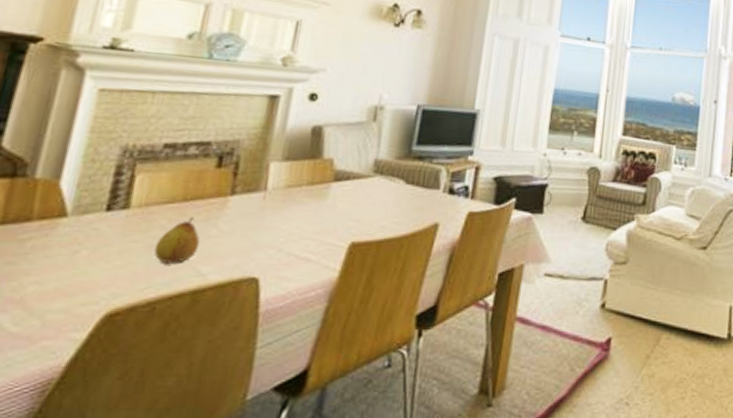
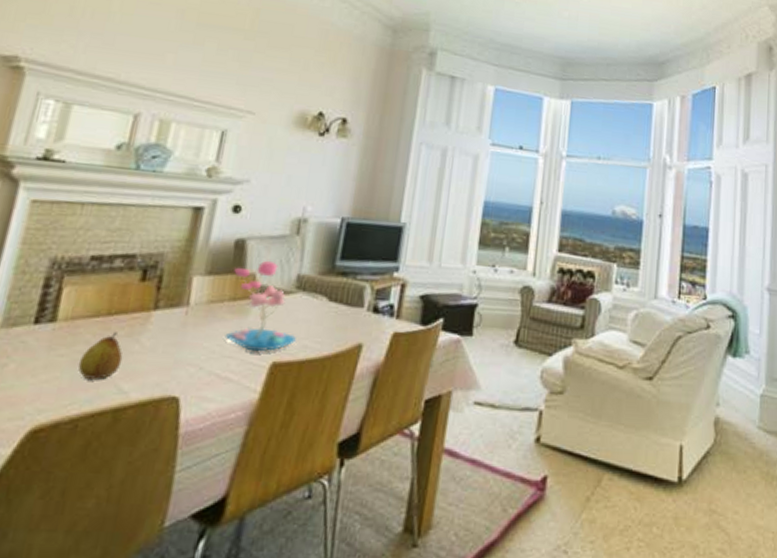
decorative tree: none [303,146,374,233] -> present [224,260,296,352]

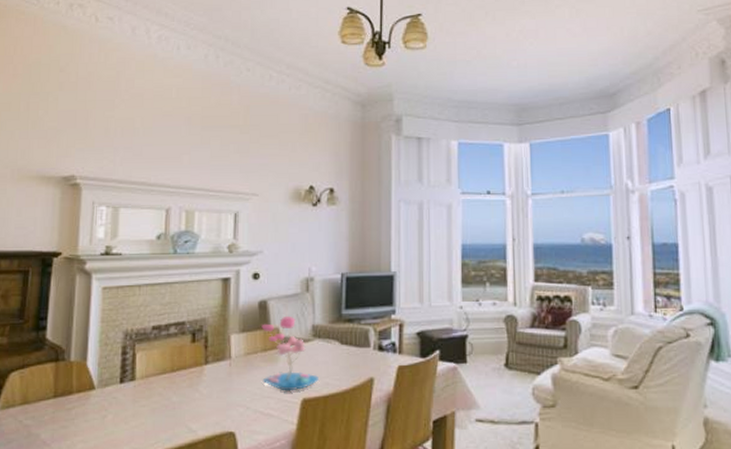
fruit: present [78,331,123,380] -> none [156,384,188,422]

